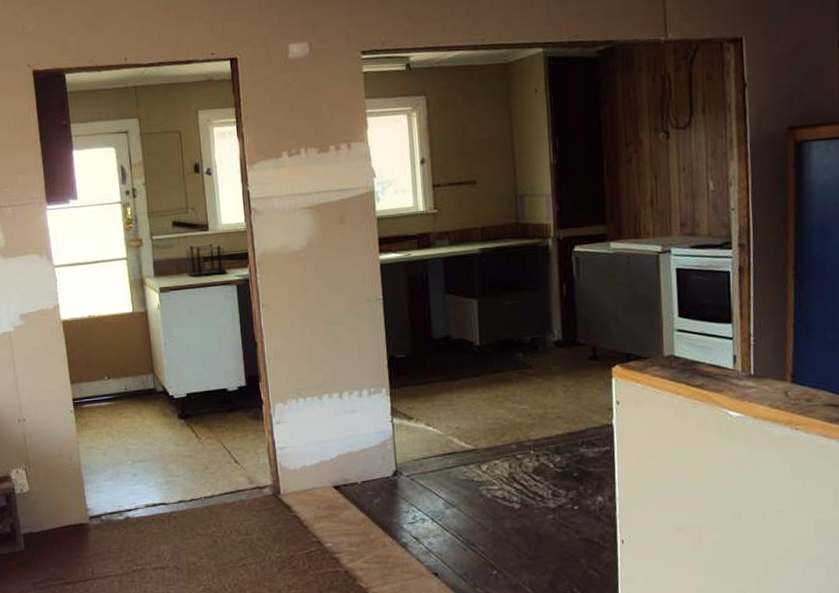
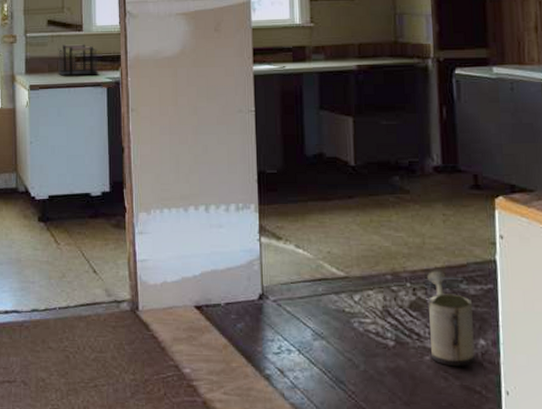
watering can: none [548,437,593,523] -> present [426,270,475,367]

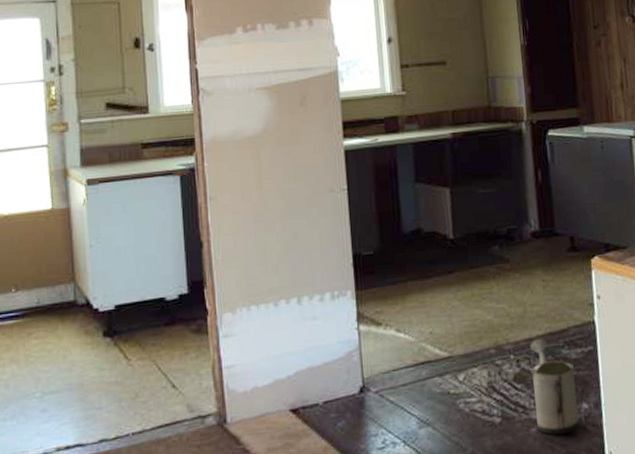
dish rack: present [58,44,99,77] -> none [120,128,170,167]

